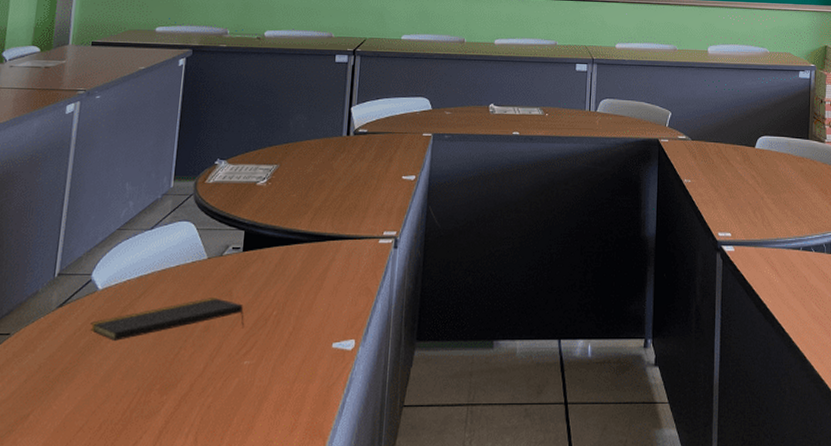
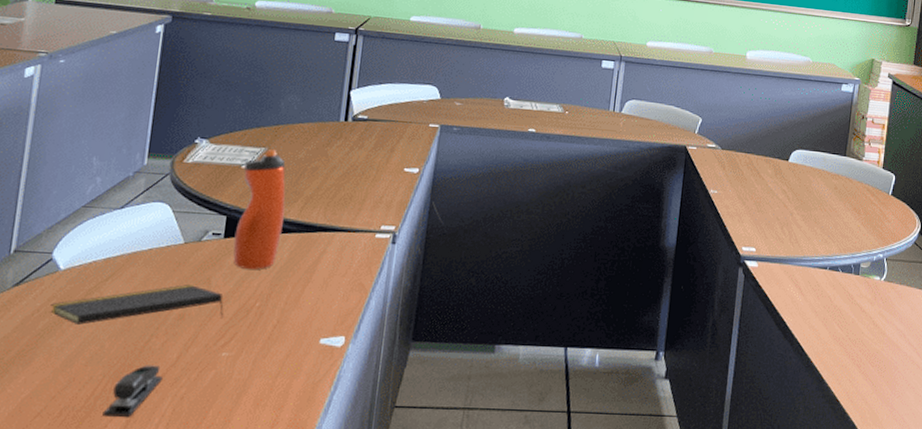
stapler: none [138,376,191,428] -> present [102,365,162,417]
water bottle: none [251,165,297,281] -> present [233,149,286,270]

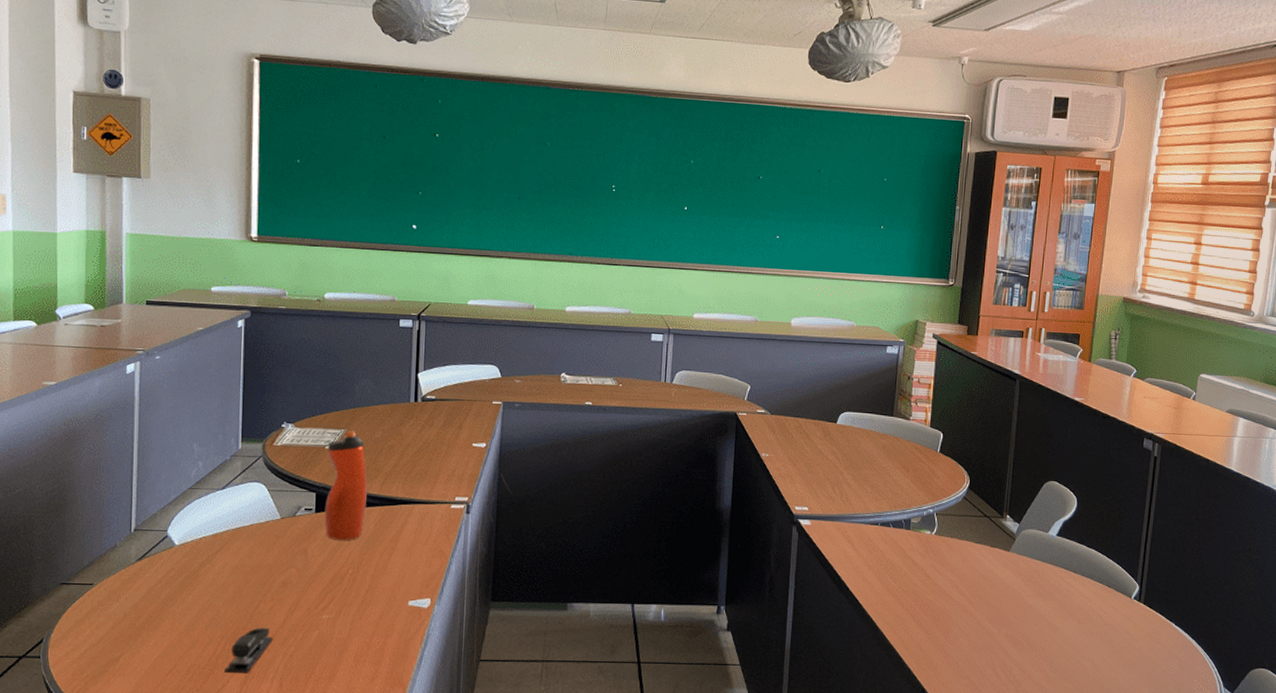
notepad: present [50,285,224,325] -> none [170,556,321,593]

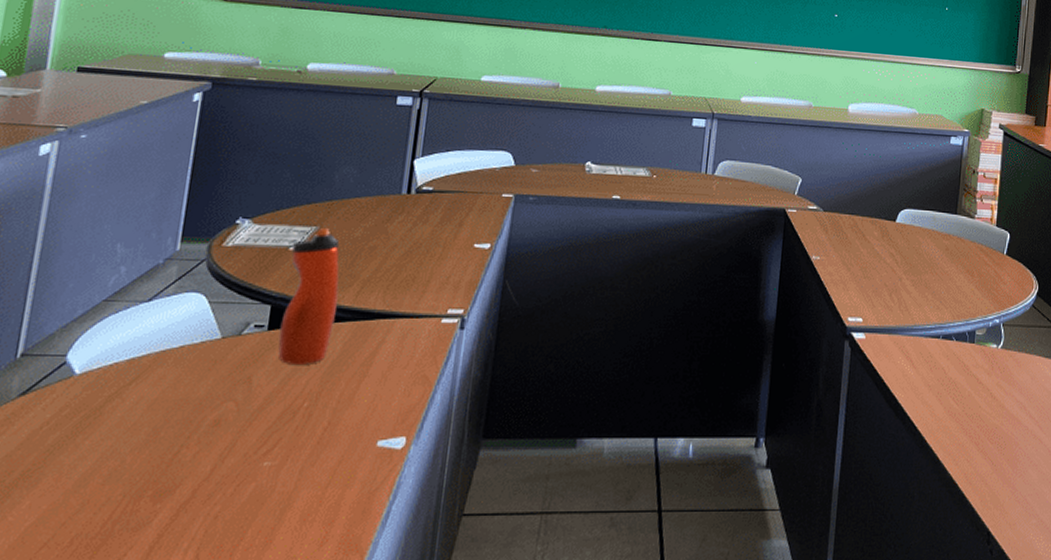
stapler: present [224,627,273,673] -> none [121,480,193,543]

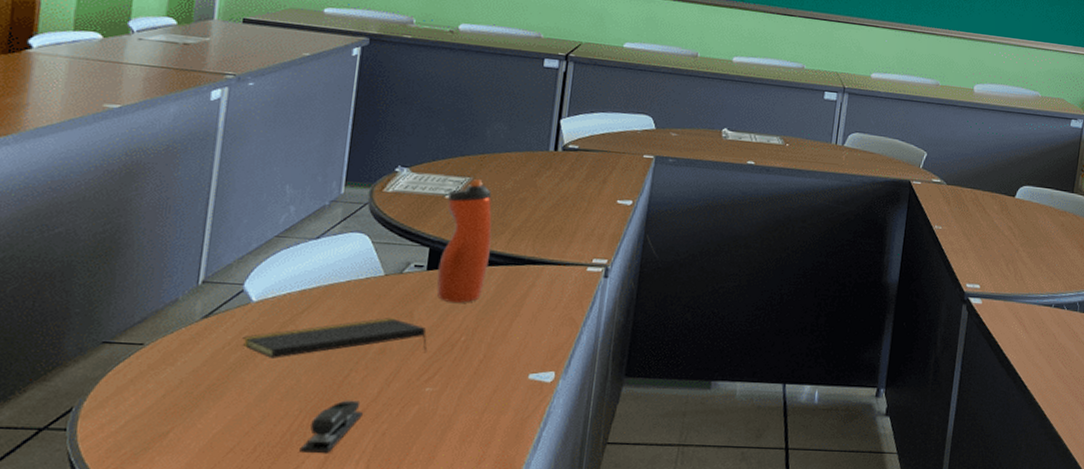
notepad: none [61,385,266,437] -> present [242,318,427,358]
stapler: none [121,480,193,543] -> present [299,400,363,453]

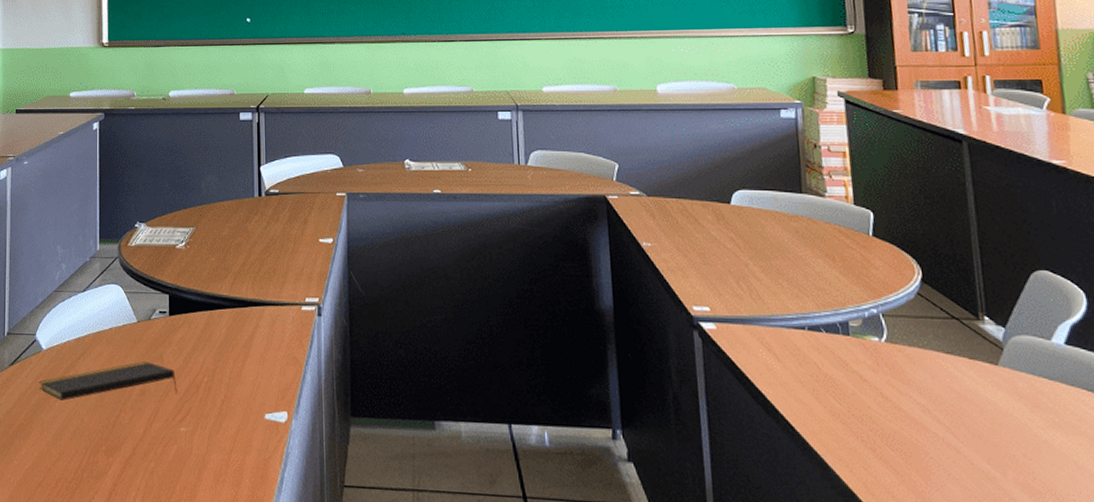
stapler: present [299,400,363,453] -> none [89,439,134,490]
water bottle: present [436,178,492,304] -> none [177,228,218,346]

